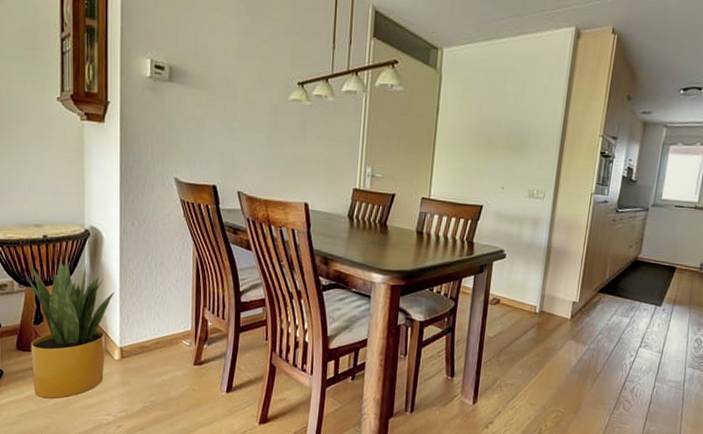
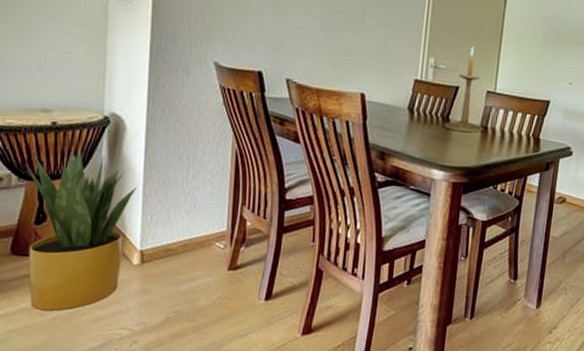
candlestick: none [382,155,419,238] -> present [444,46,483,133]

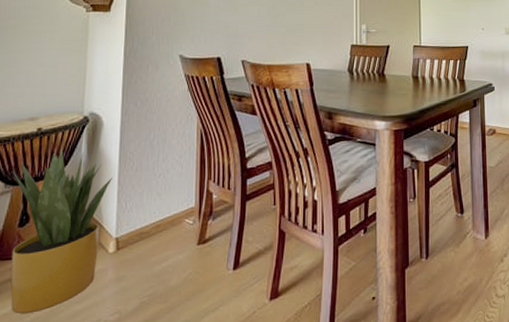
candlestick: present [444,46,483,133] -> none [381,10,415,84]

